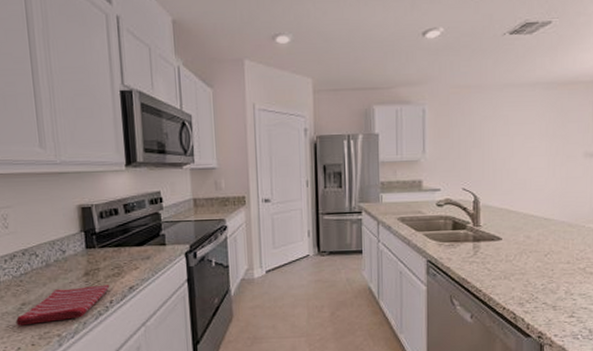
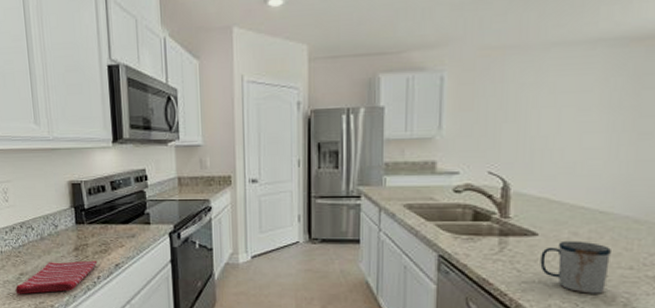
mug: none [505,242,554,286] -> present [540,240,611,294]

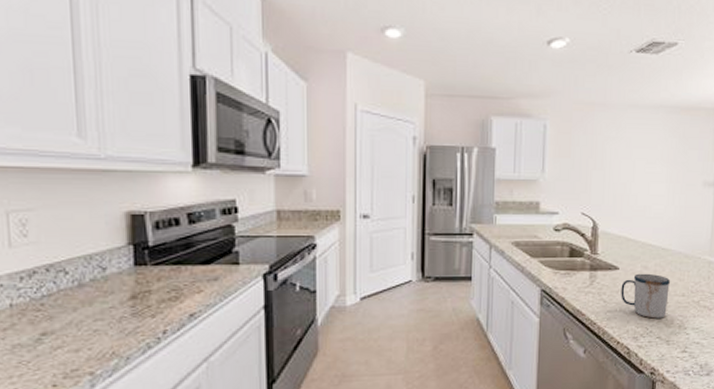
dish towel: present [15,260,98,294] -> none [31,310,164,362]

